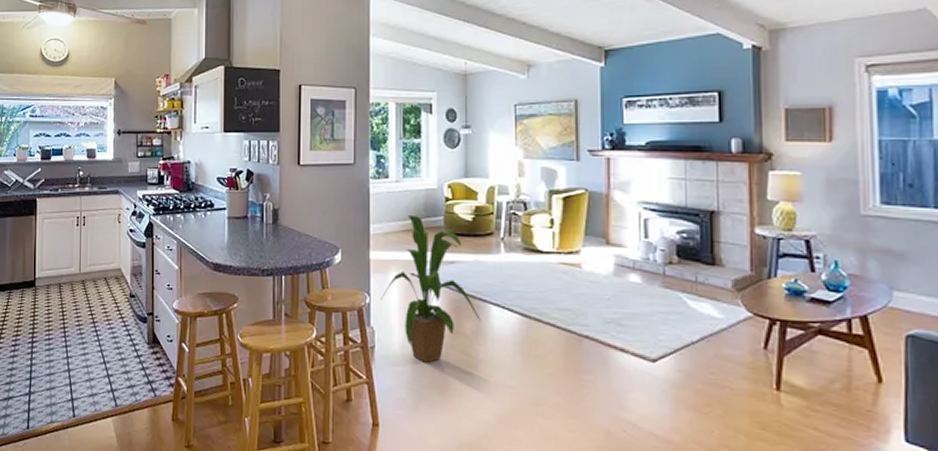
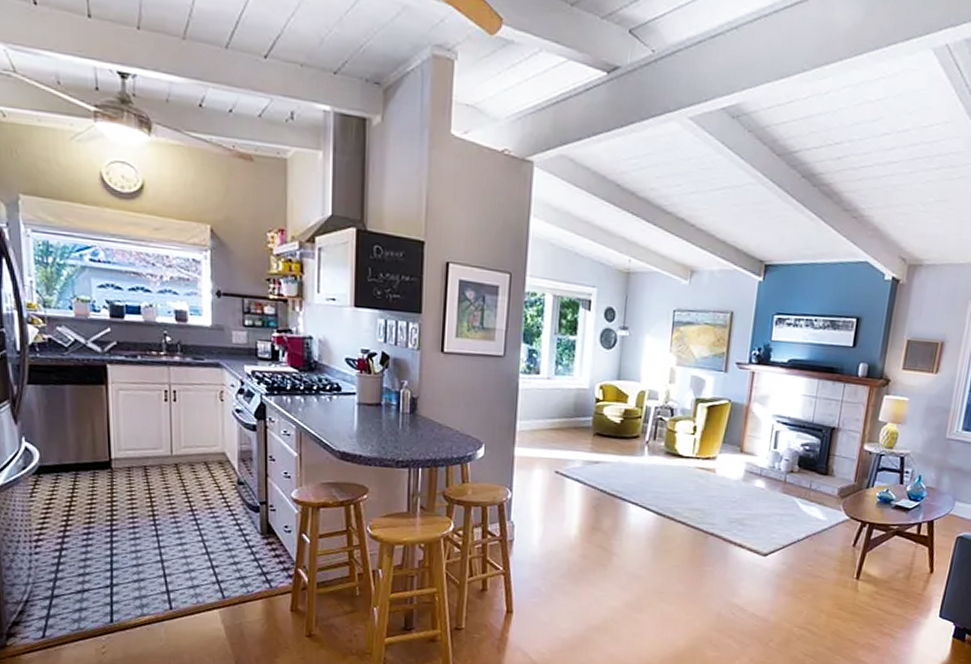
house plant: present [381,216,480,363] -> none [523,414,619,556]

